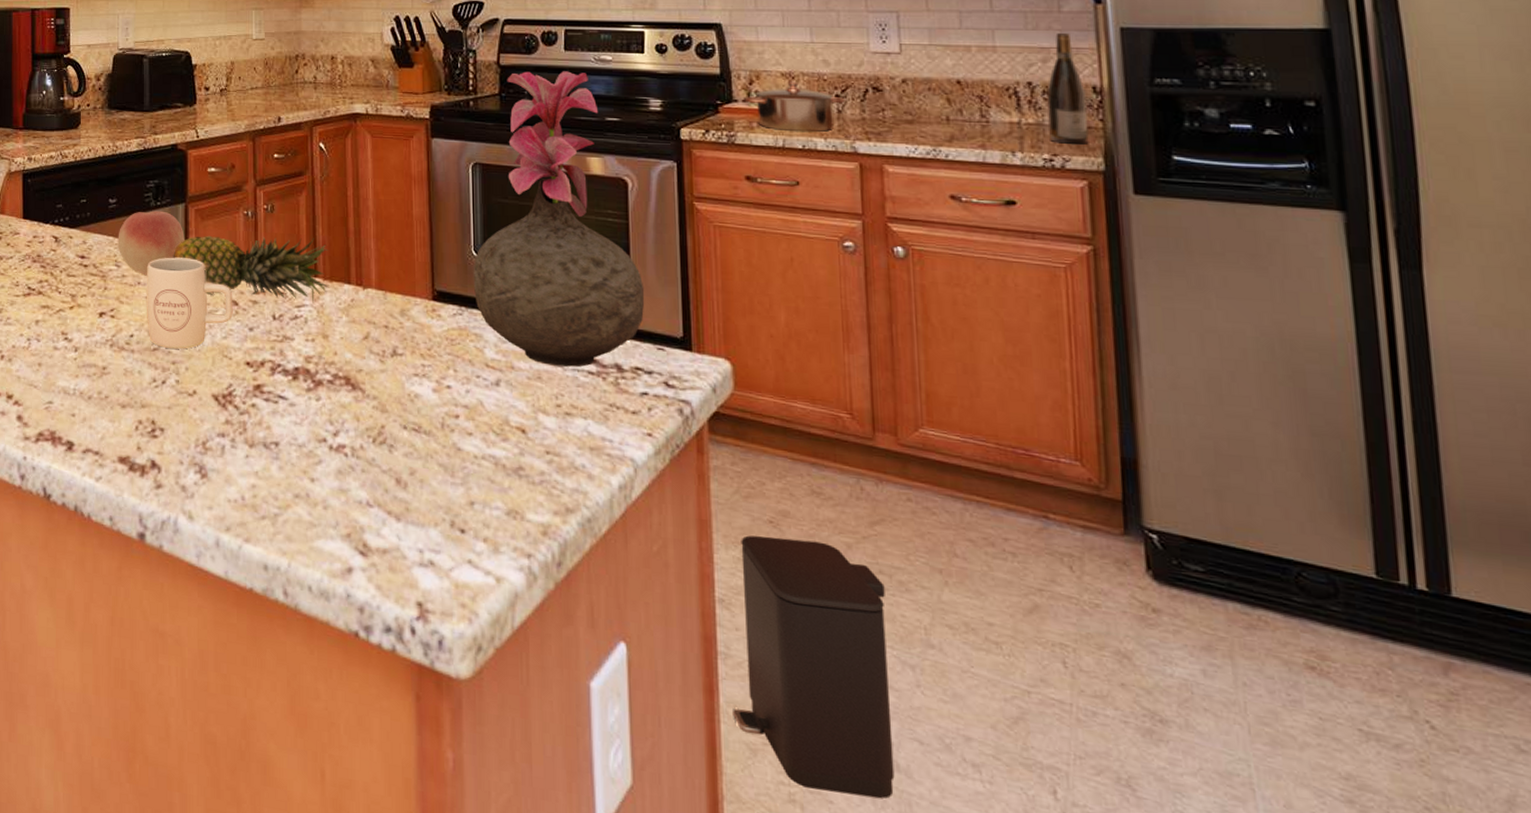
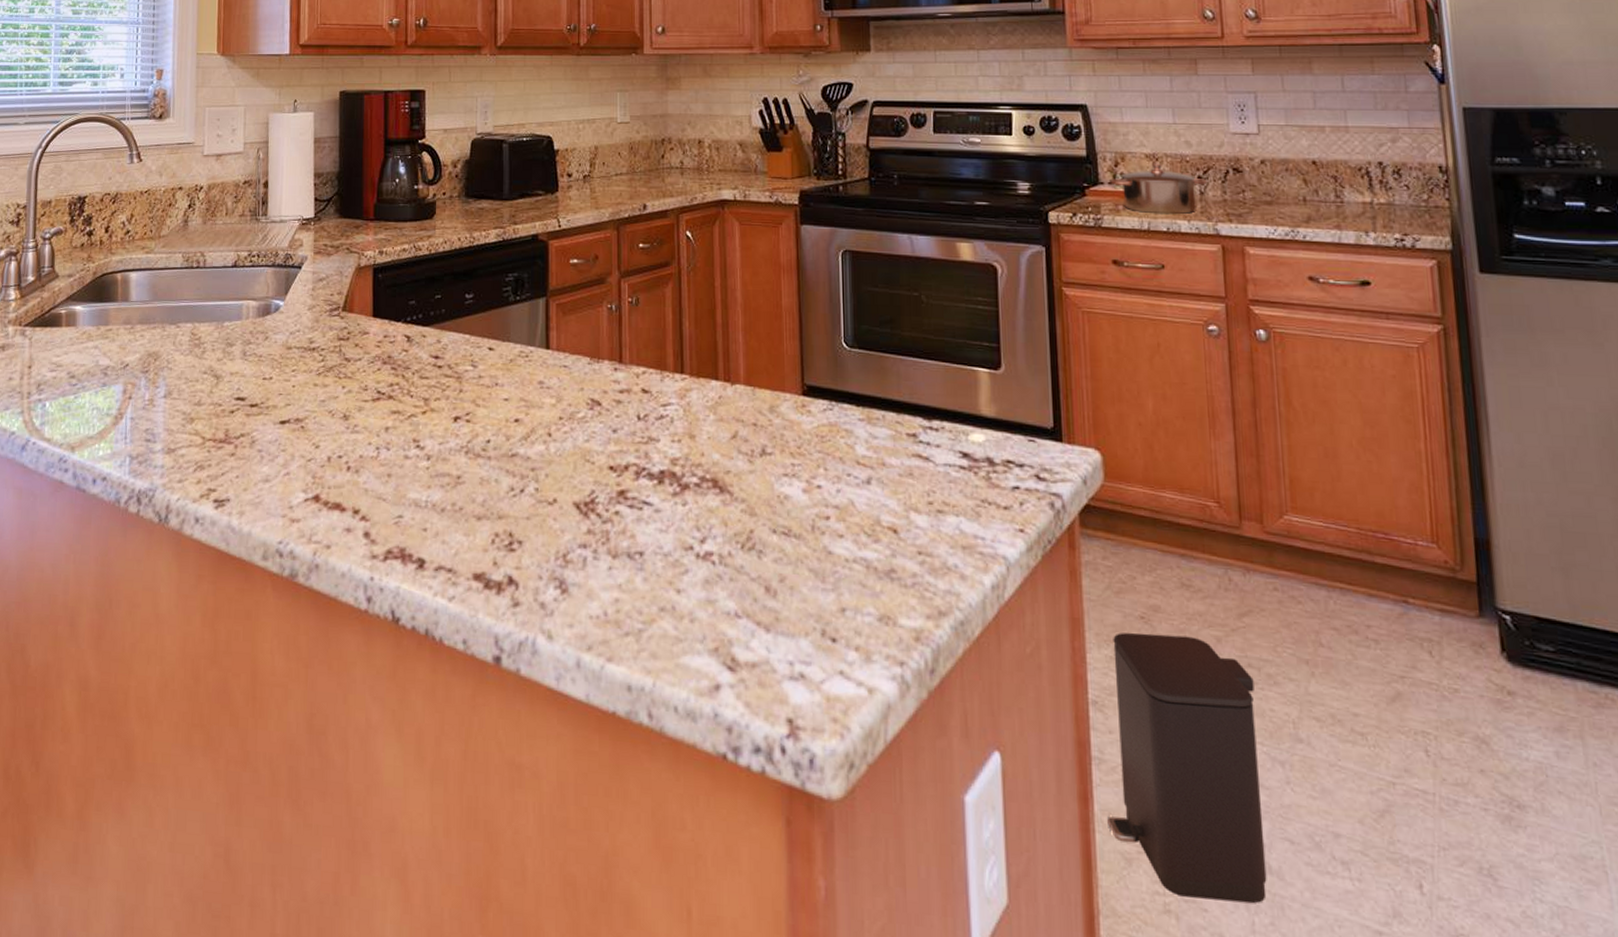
fruit: present [118,210,185,276] -> none [474,306,545,376]
mug: present [146,257,233,350] -> none [504,355,596,455]
fruit: present [173,235,329,304] -> none [533,331,696,402]
vase: present [473,71,645,367] -> none [843,154,1016,462]
wine bottle: present [1046,32,1089,144] -> none [1396,112,1437,224]

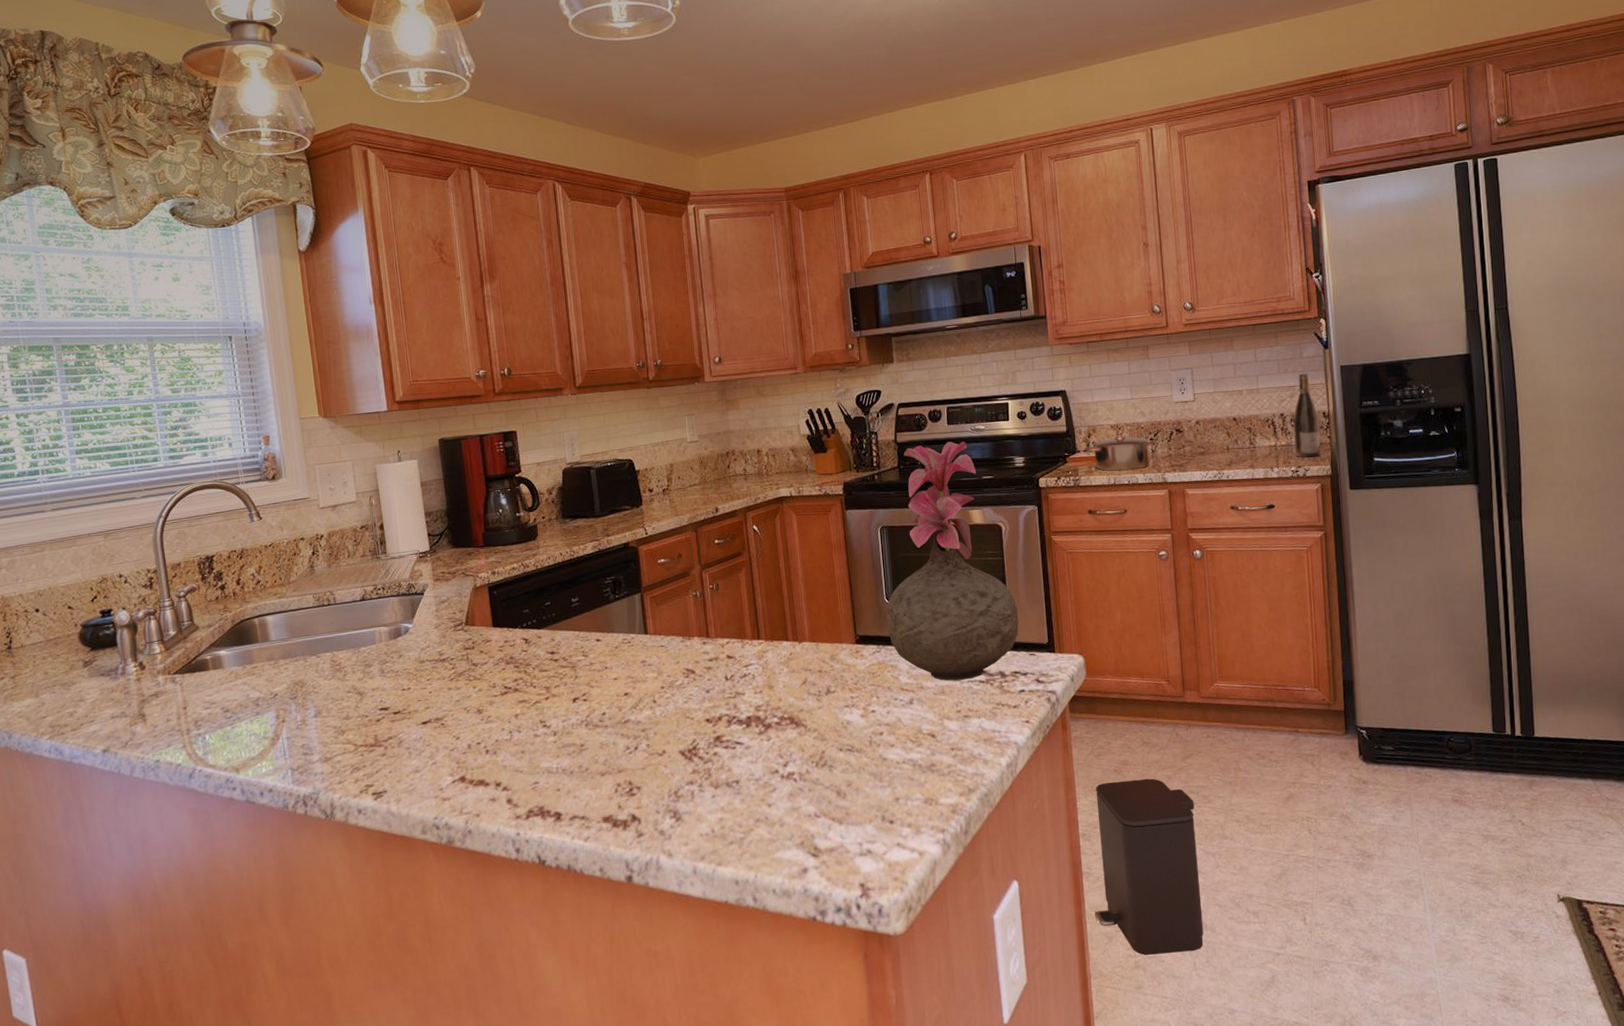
vase: none [843,154,1016,462] -> present [886,441,1019,681]
wine bottle: none [1396,112,1437,224] -> present [1293,373,1321,458]

